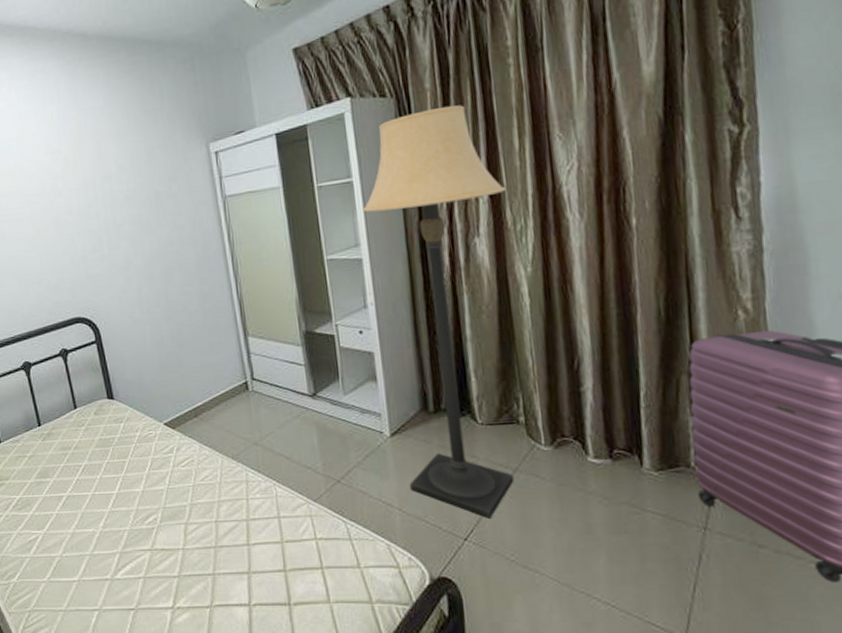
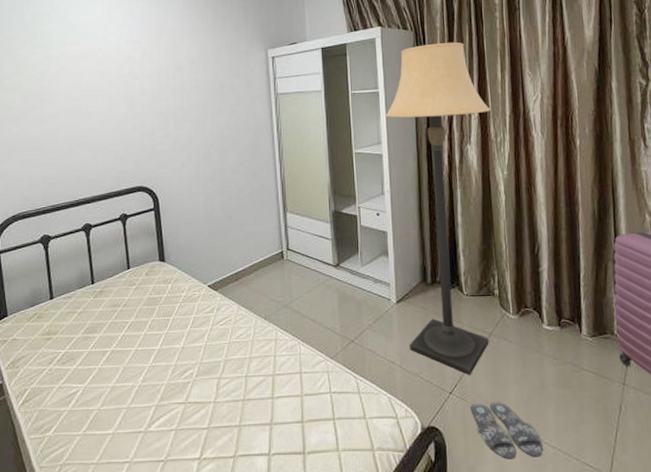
slippers: none [492,549,591,616] -> present [471,401,543,459]

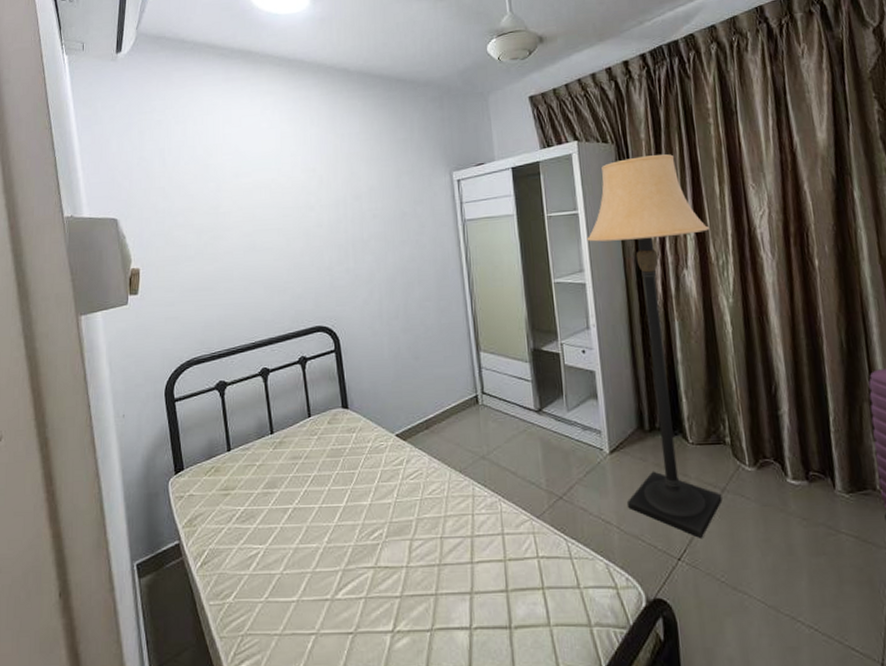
slippers: present [471,401,543,459] -> none [704,570,796,640]

